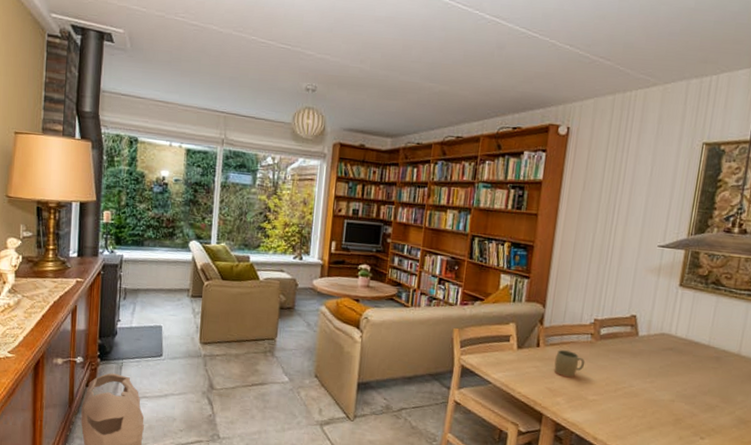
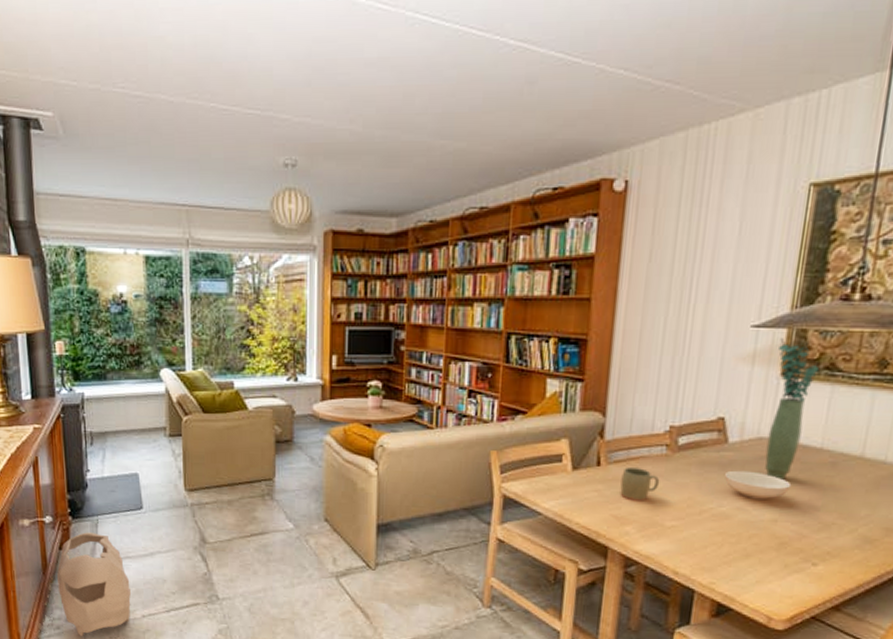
bowl: none [635,358,686,384] -> present [725,470,792,500]
vase: none [666,257,708,368] -> present [765,338,820,480]

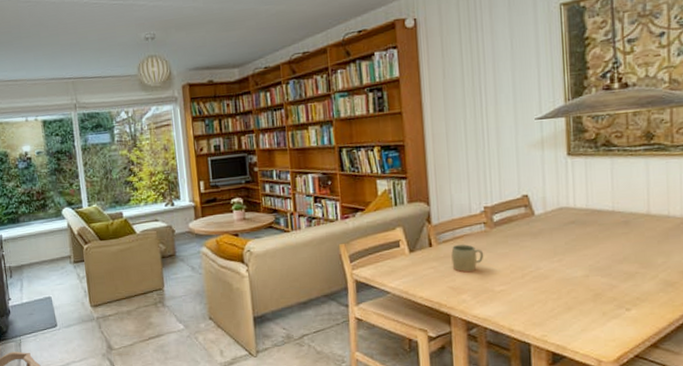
bowl: present [725,470,792,500] -> none [537,236,595,260]
vase: present [765,338,820,480] -> none [561,125,598,241]

